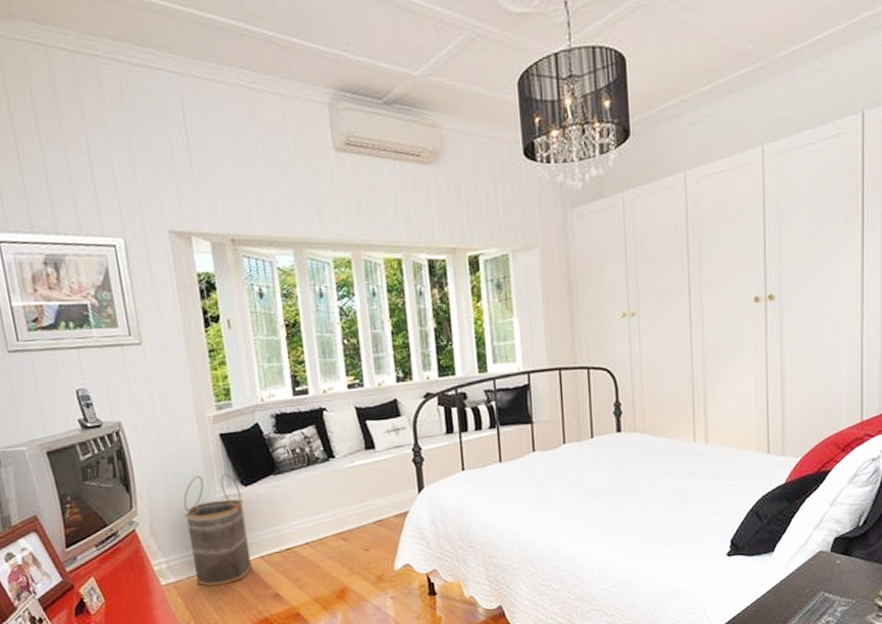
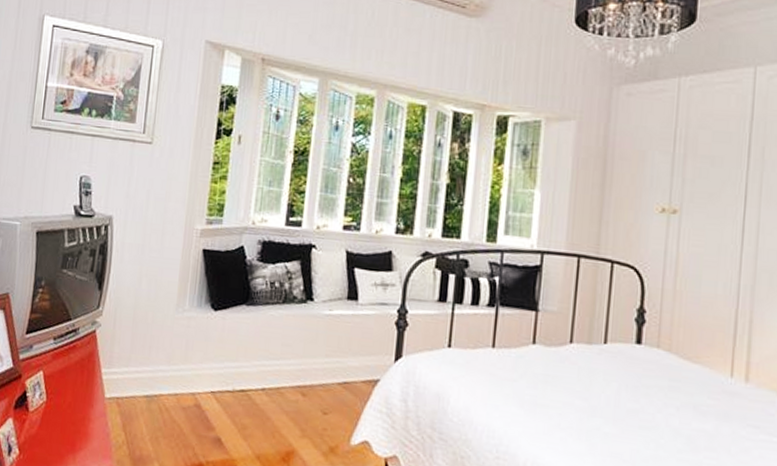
basket: present [183,472,253,586] -> none [139,288,209,414]

